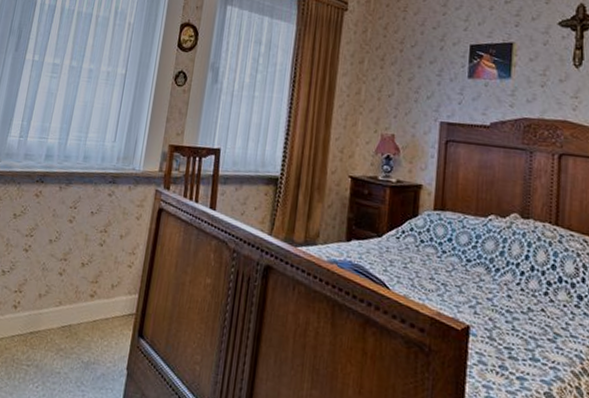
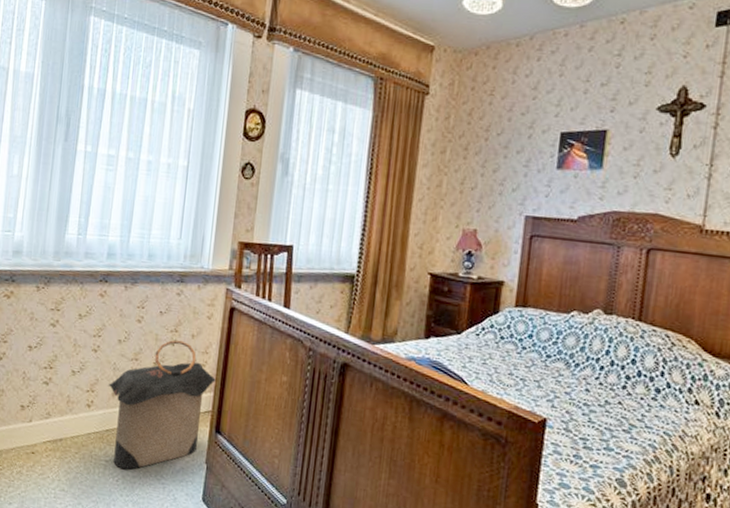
laundry hamper: none [35,240,141,376] -> present [107,340,216,470]

